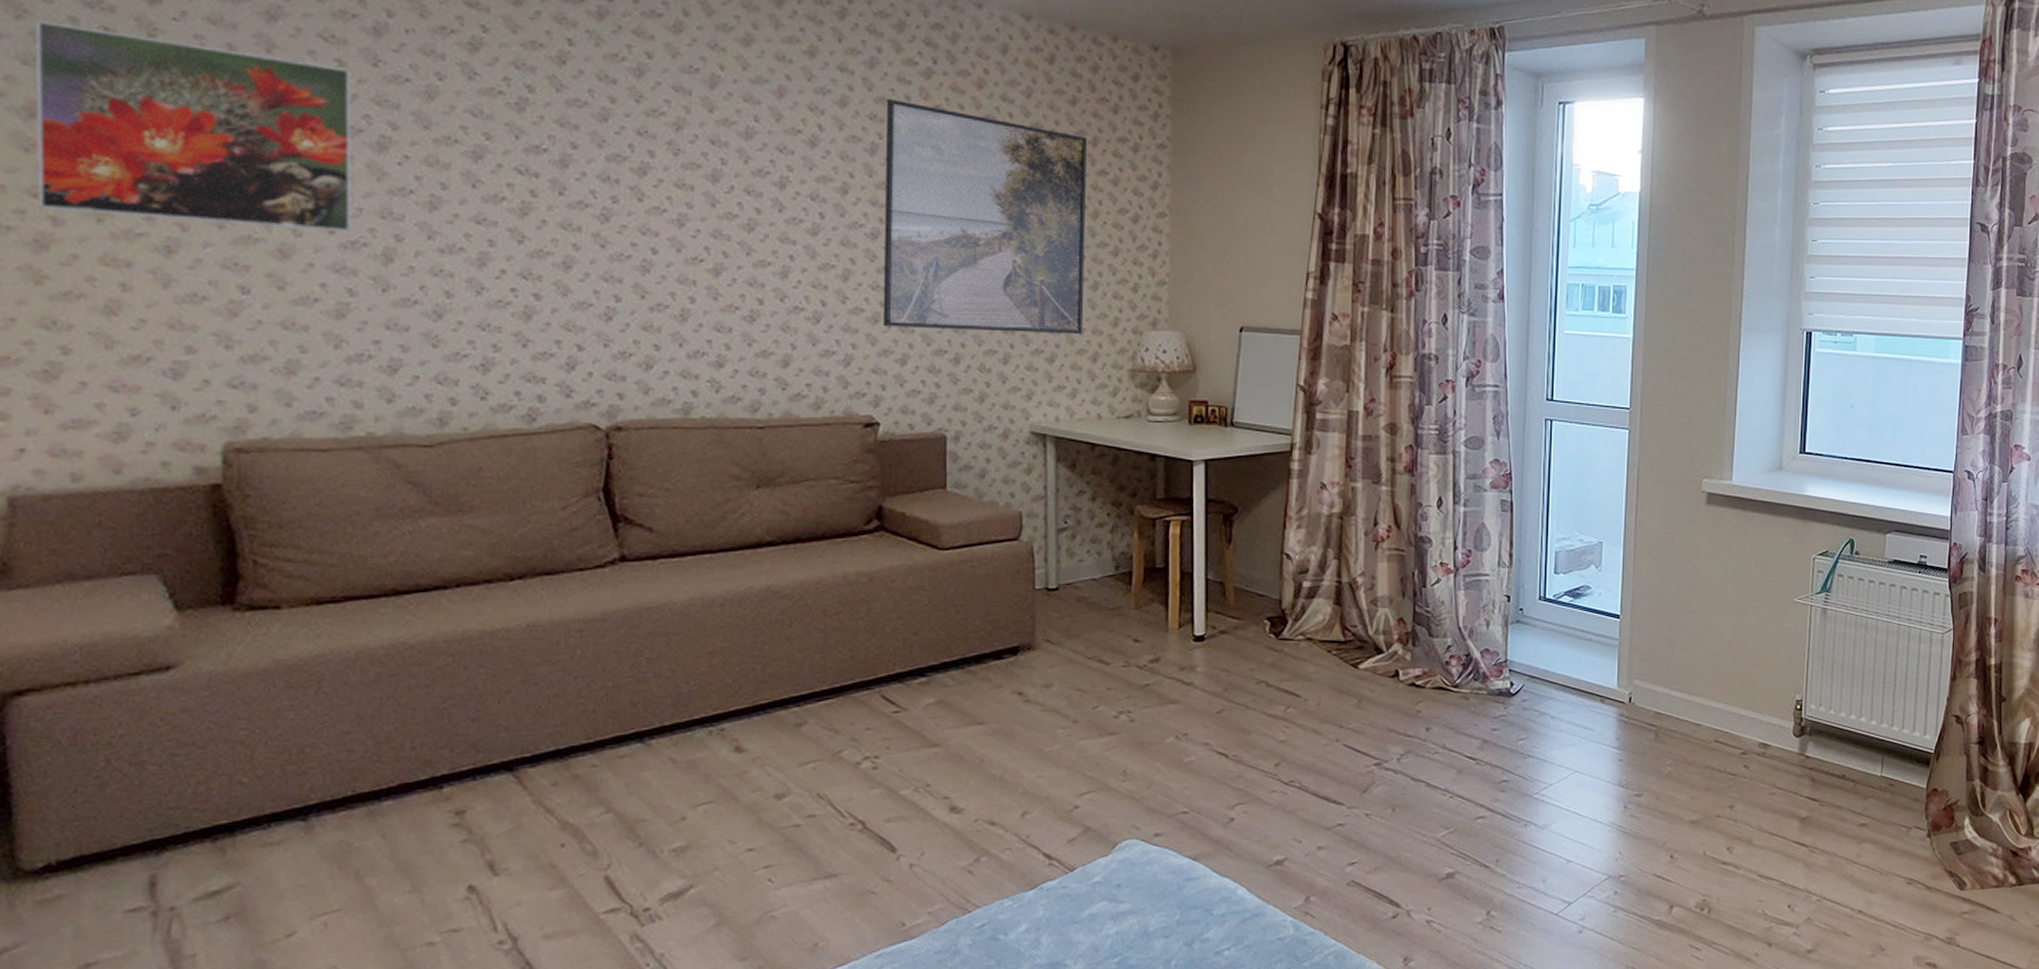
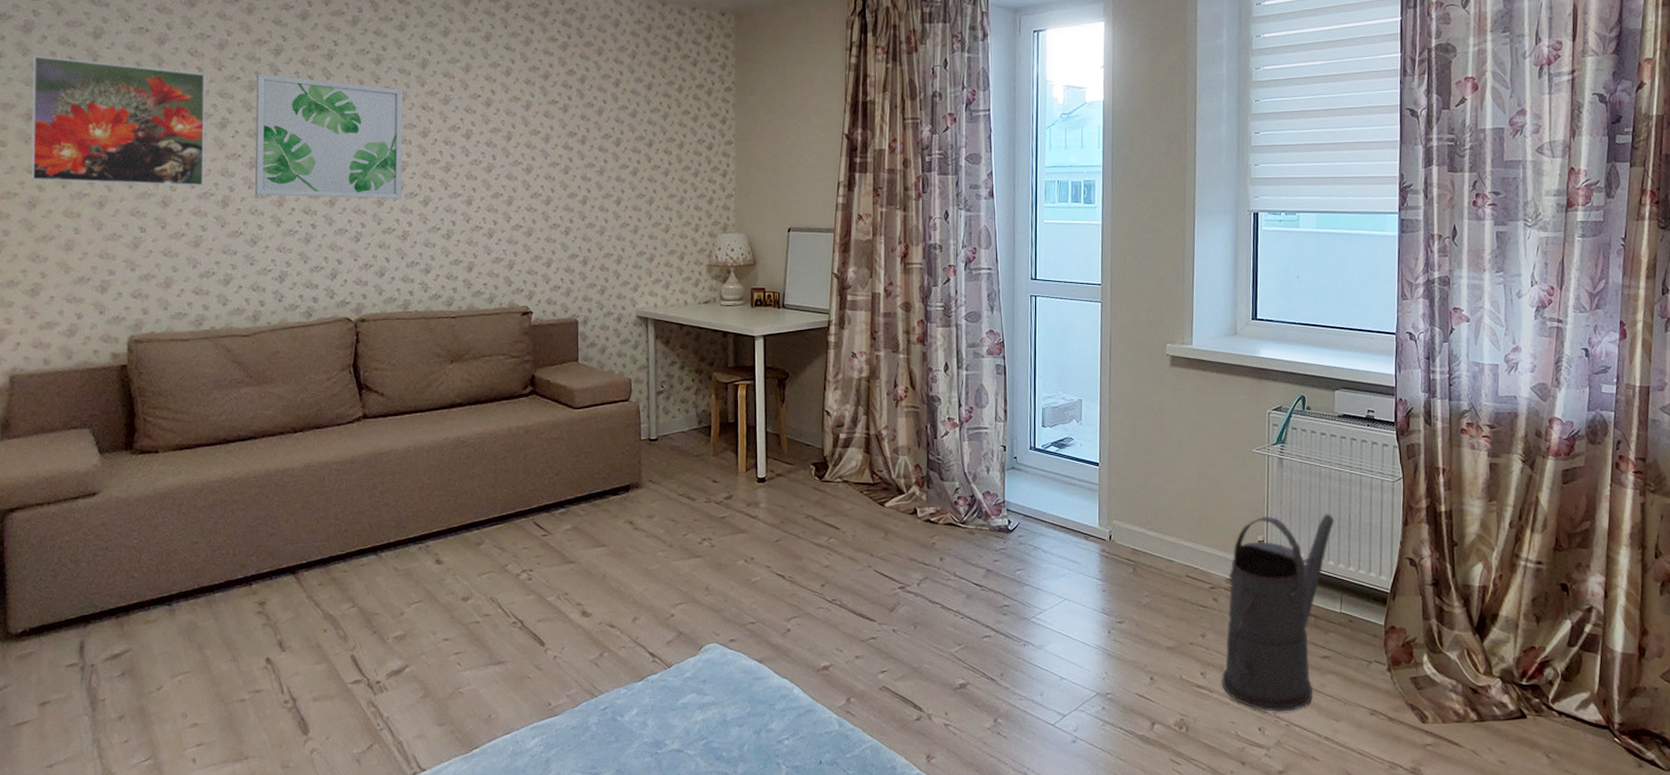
wall art: none [437,75,681,265] -> present [254,73,403,199]
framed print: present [882,98,1088,335] -> none [534,67,675,239]
watering can: none [1750,669,1878,887] -> present [1222,514,1334,712]

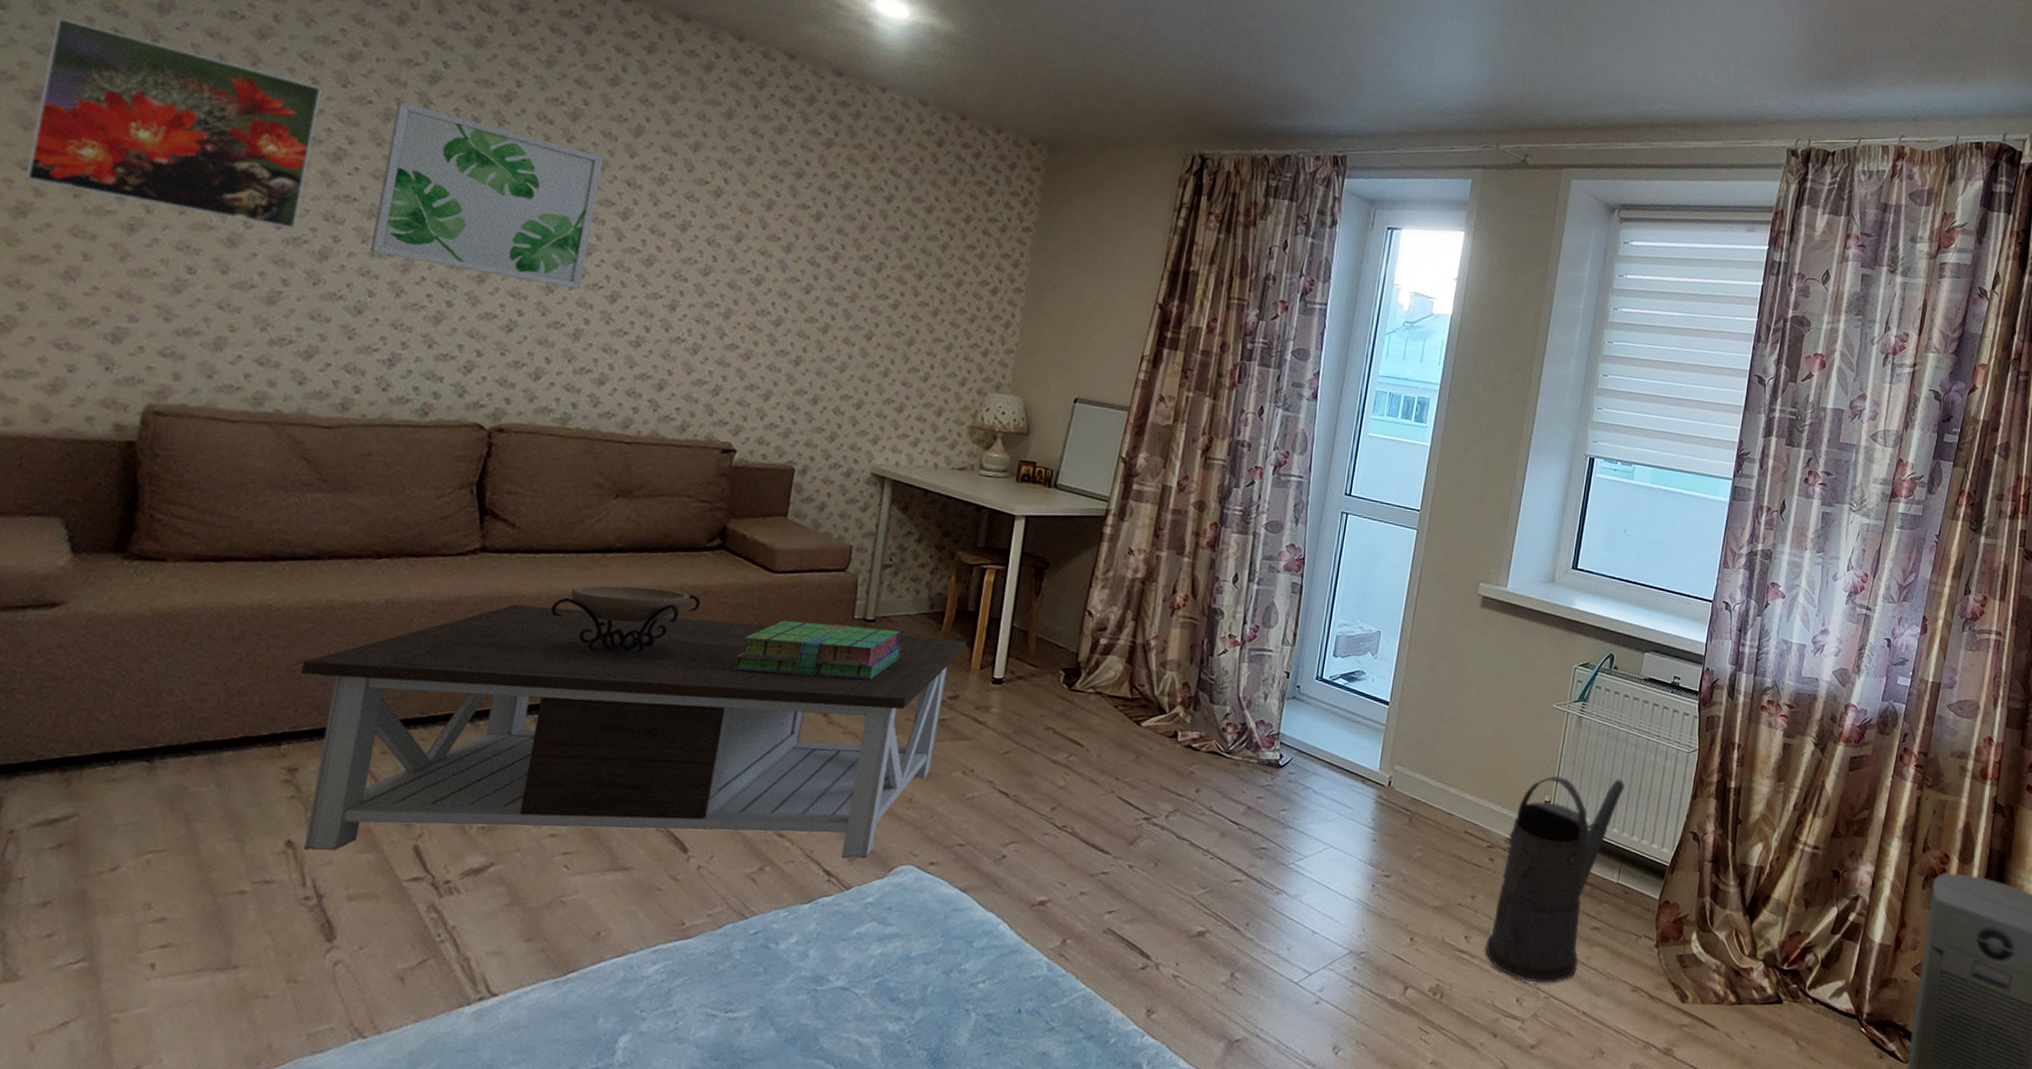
coffee table: none [256,448,732,665] -> present [300,605,967,859]
decorative bowl: none [418,432,525,489] -> present [550,585,701,653]
stack of books: none [557,445,681,493] -> present [734,620,902,681]

